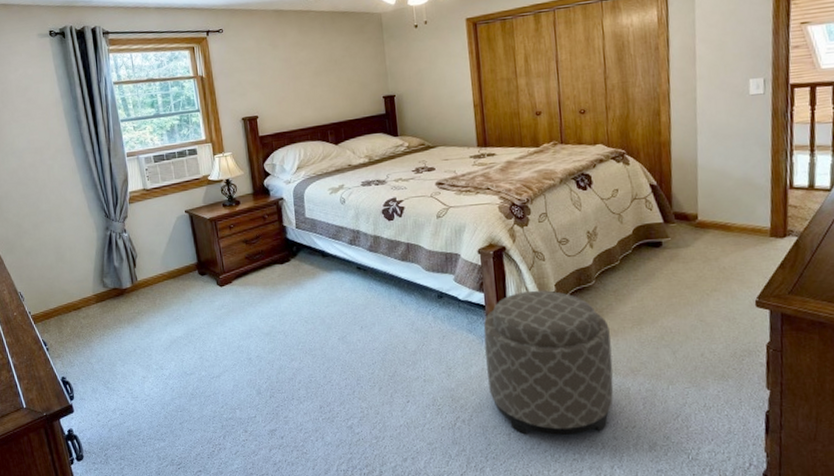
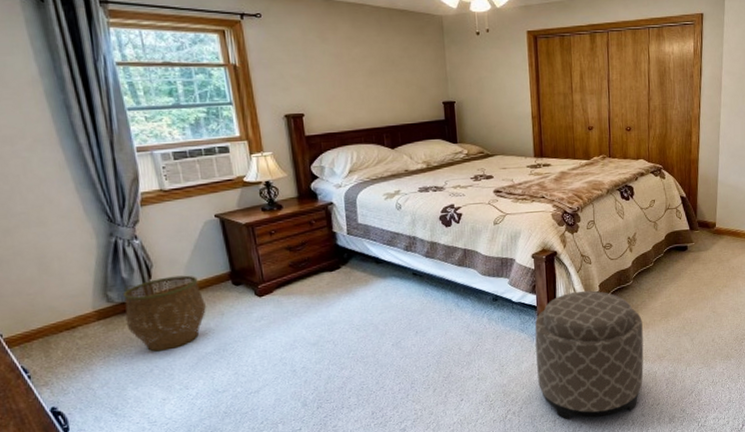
basket: none [114,265,178,333] -> present [122,275,206,352]

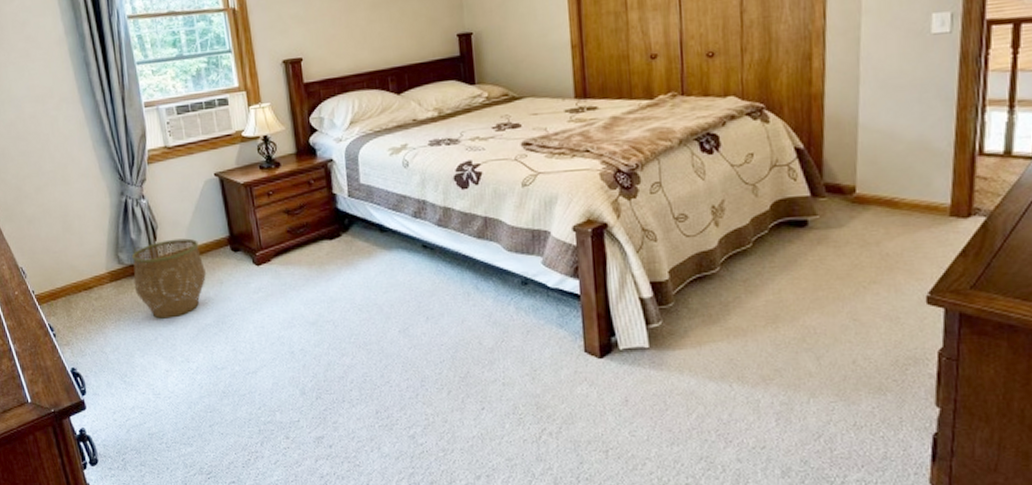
ottoman: present [534,291,644,420] -> none [577,277,739,456]

